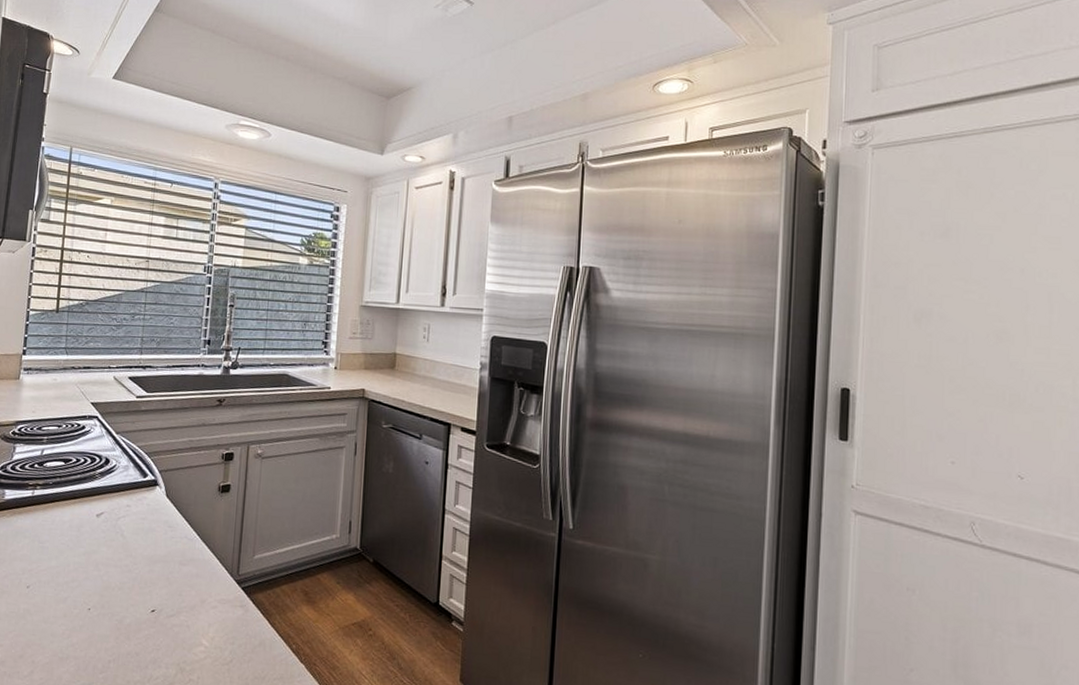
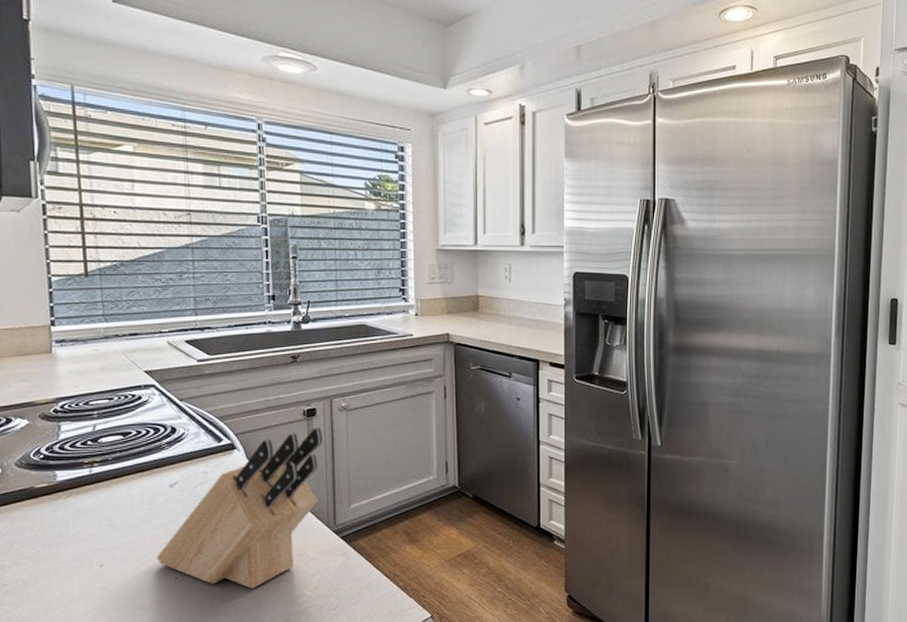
knife block: none [75,472,237,630] -> present [157,427,323,589]

